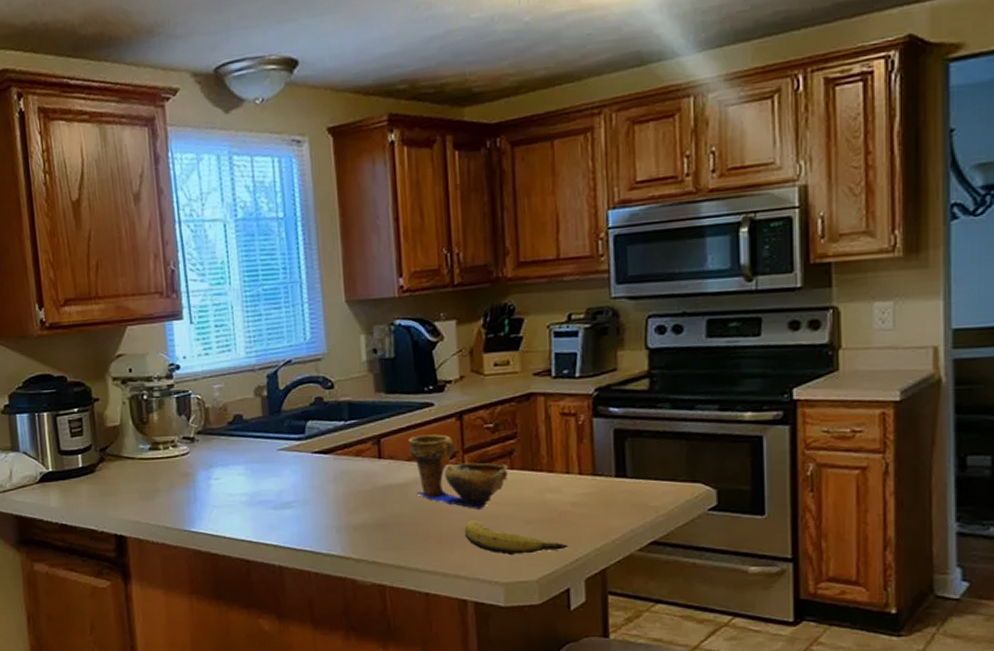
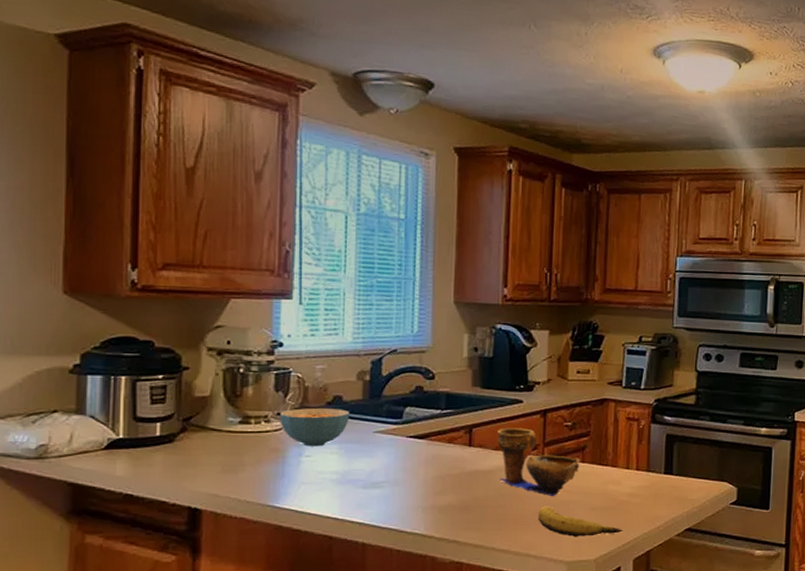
cereal bowl: none [185,428,252,469] -> present [279,408,350,447]

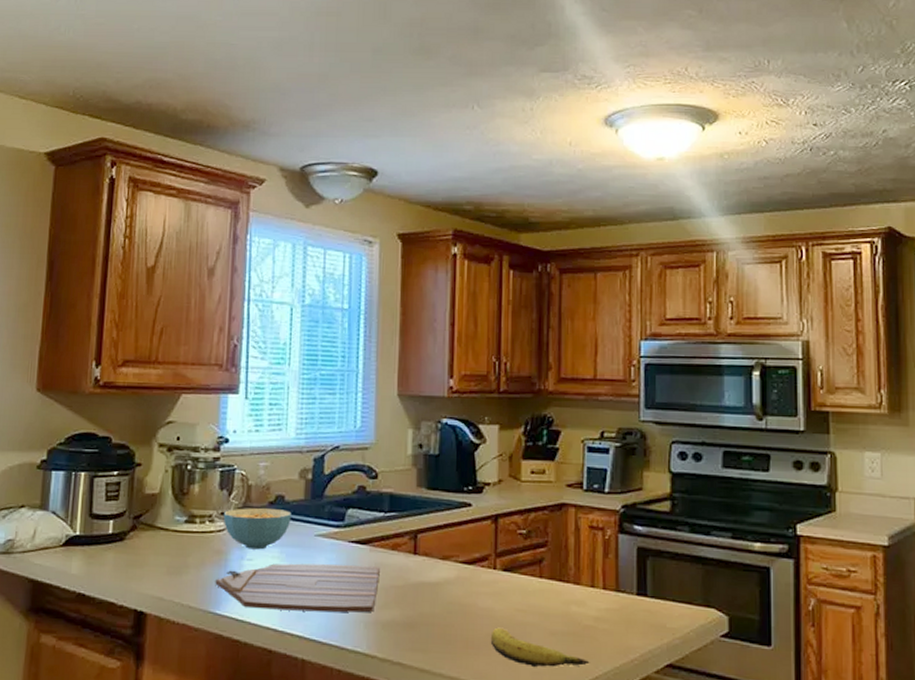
cutting board: none [273,457,437,501] -> present [215,563,380,613]
decorative bowl: present [497,428,581,497] -> none [444,534,538,617]

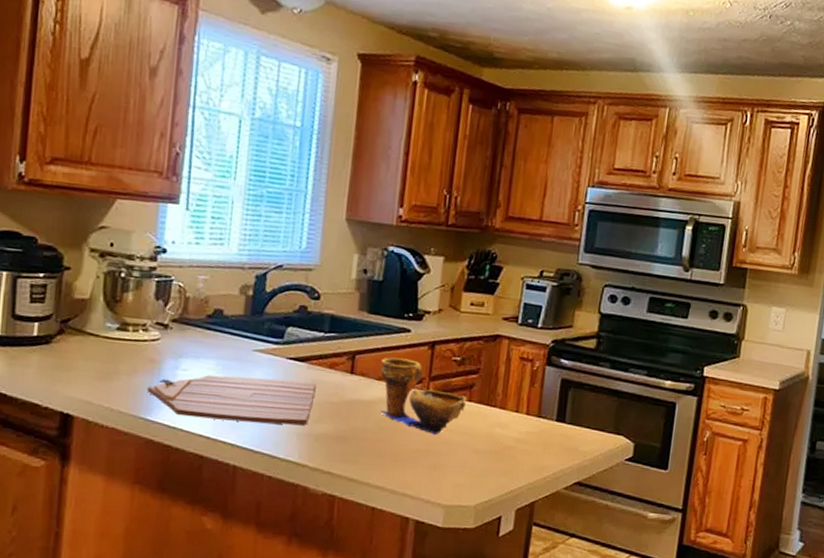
cereal bowl: present [223,508,292,550] -> none [158,319,230,361]
decorative bowl: none [444,534,538,617] -> present [380,357,467,435]
banana: present [490,627,590,667] -> none [417,444,507,481]

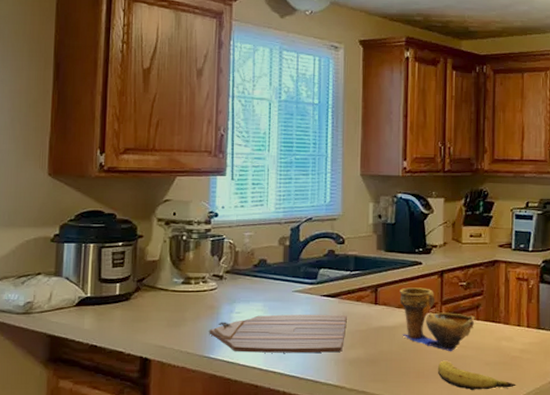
banana: none [417,444,507,481] -> present [437,360,516,390]

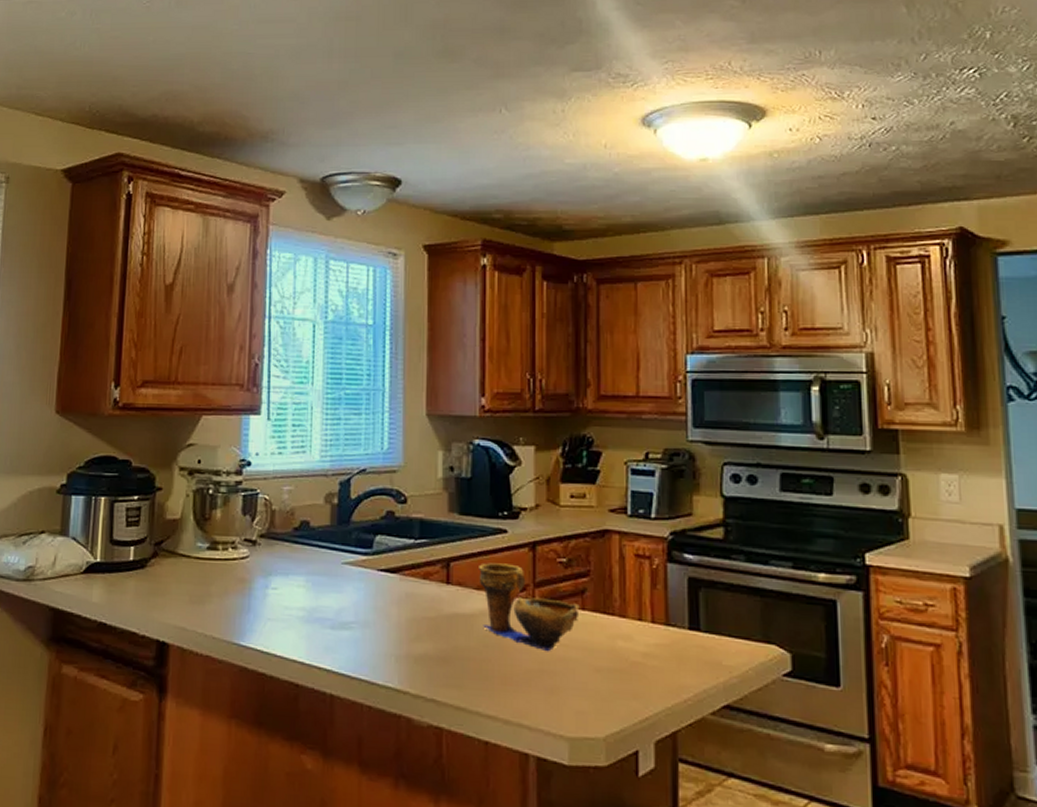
cutting board: present [209,314,347,353] -> none [239,592,411,646]
banana: present [437,360,516,390] -> none [530,663,639,707]

